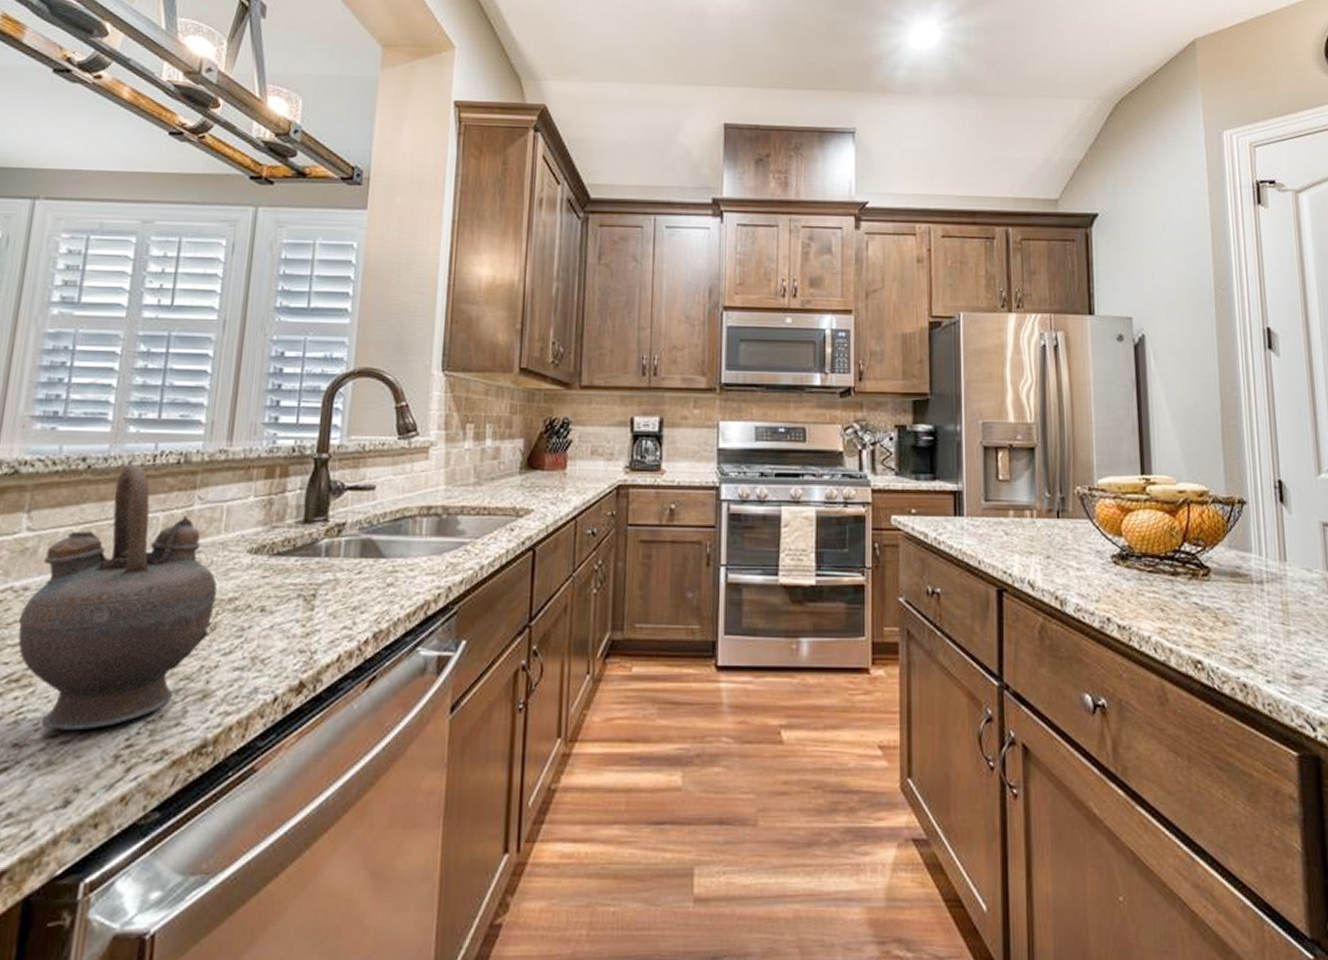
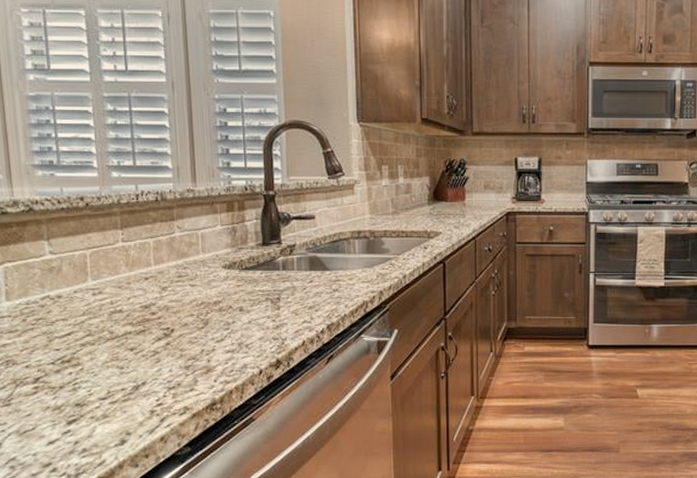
teapot: present [18,463,218,731] -> none [59,201,205,395]

